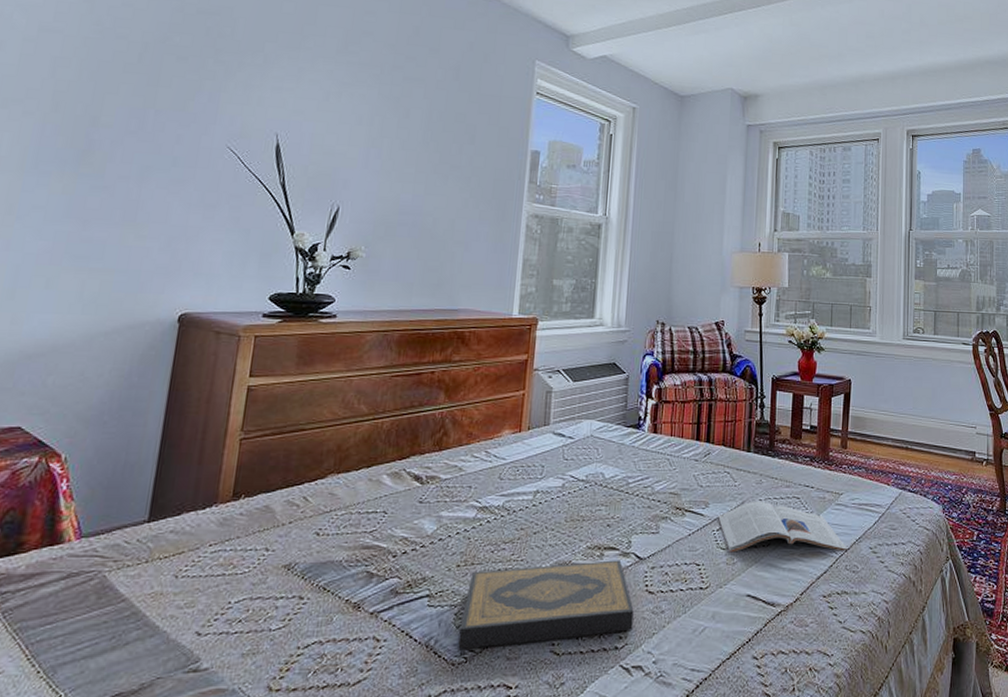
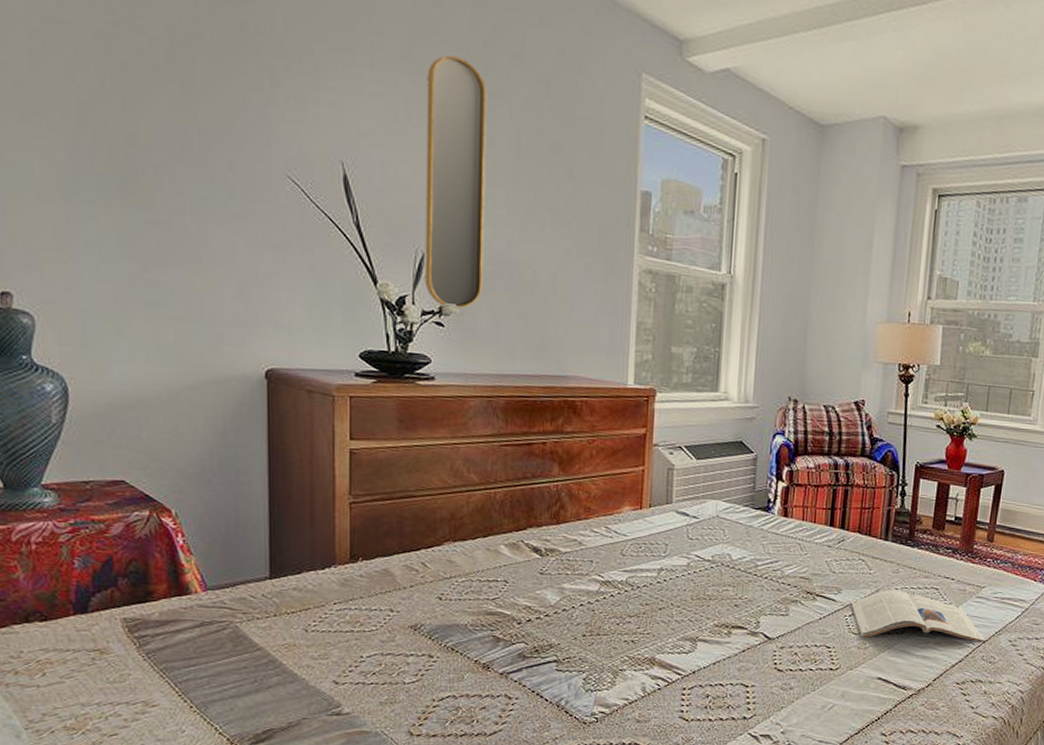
home mirror: none [337,50,407,254] -> present [424,55,487,309]
hardback book: present [458,560,634,649] -> none [588,638,762,711]

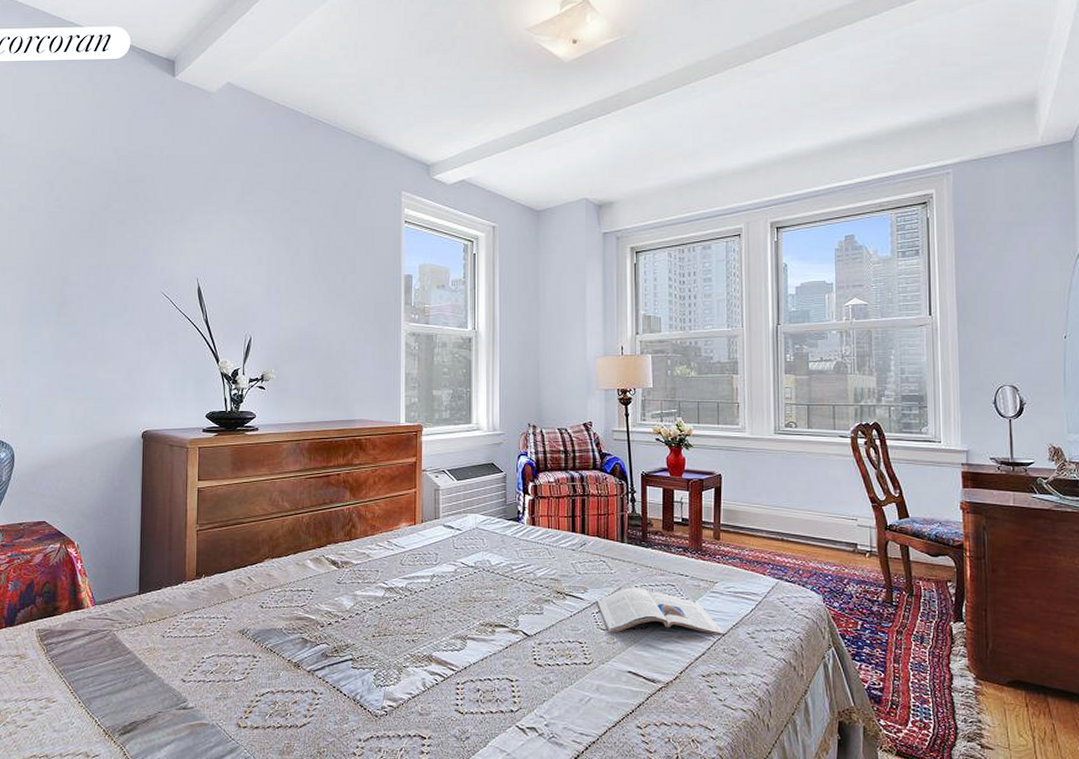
home mirror: present [424,55,487,309] -> none [251,197,294,375]

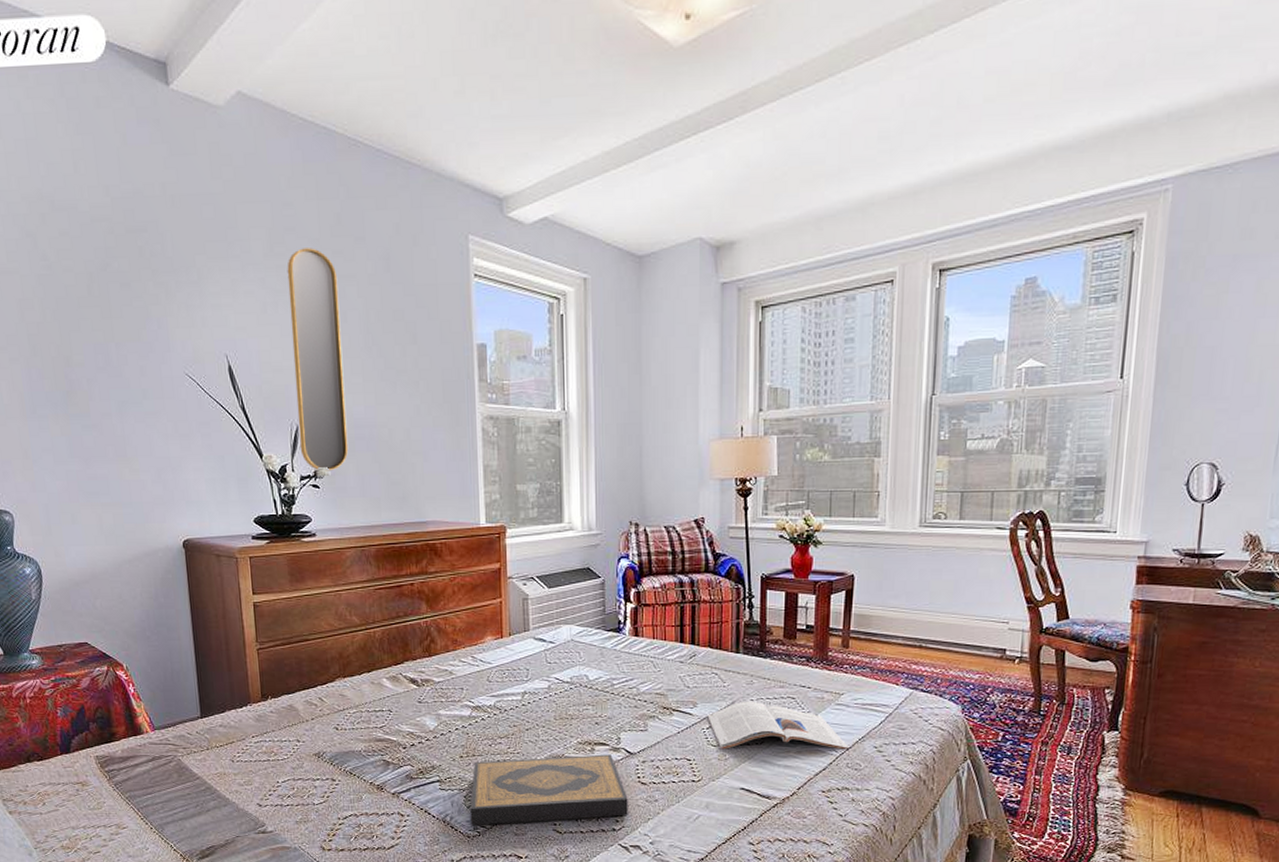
home mirror: none [251,197,294,375] -> present [287,248,349,471]
hardback book: none [379,636,525,704] -> present [470,754,628,825]

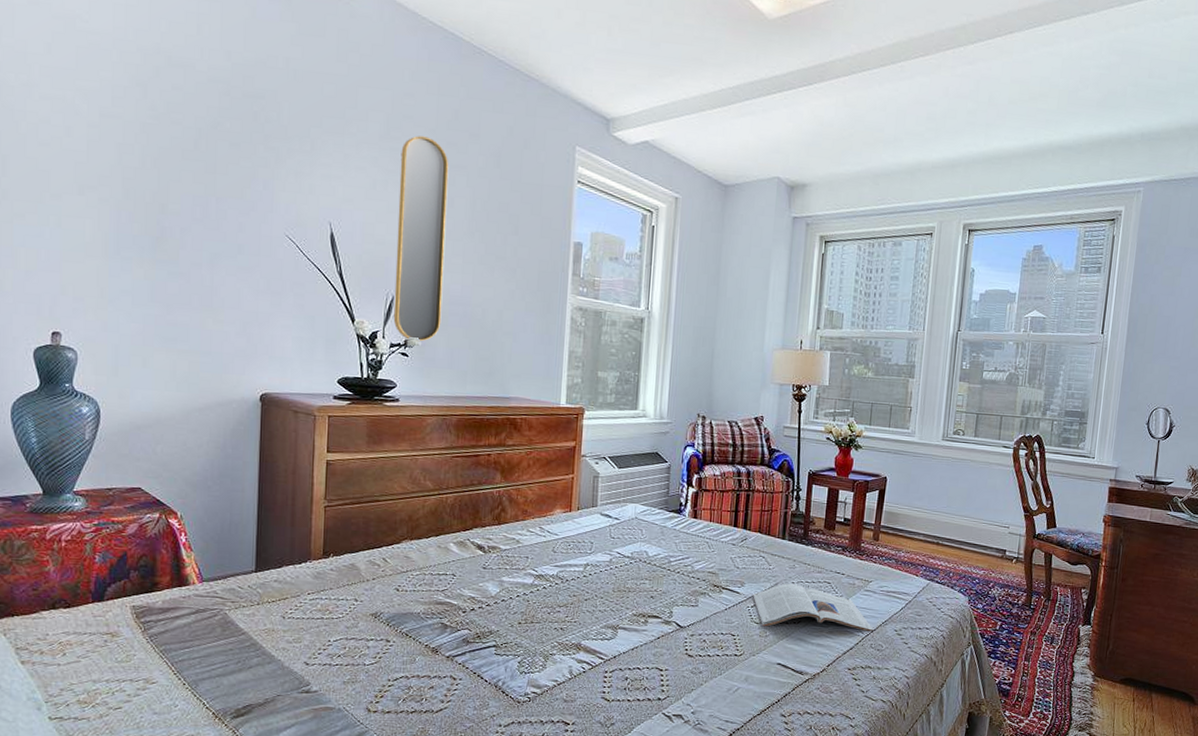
hardback book: present [470,754,628,825] -> none [522,626,675,691]

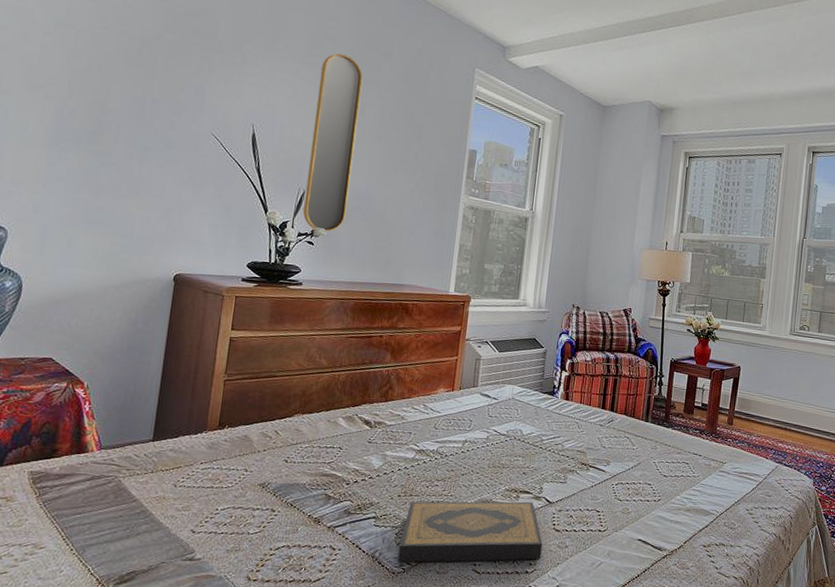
hardback book: none [522,626,675,691] -> present [397,501,543,562]
magazine: present [753,583,874,631] -> none [617,463,728,510]

